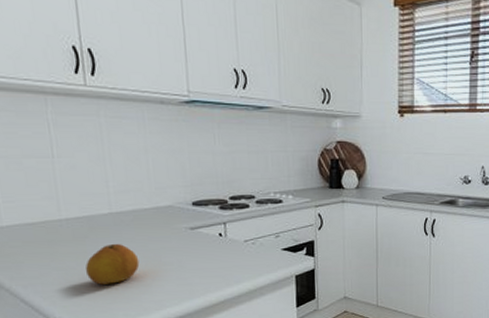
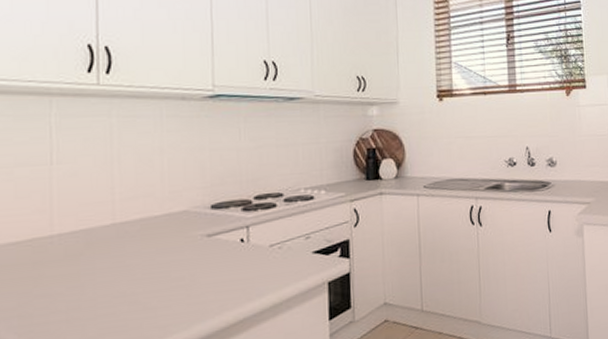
fruit: present [85,243,140,285] -> none [77,259,144,312]

